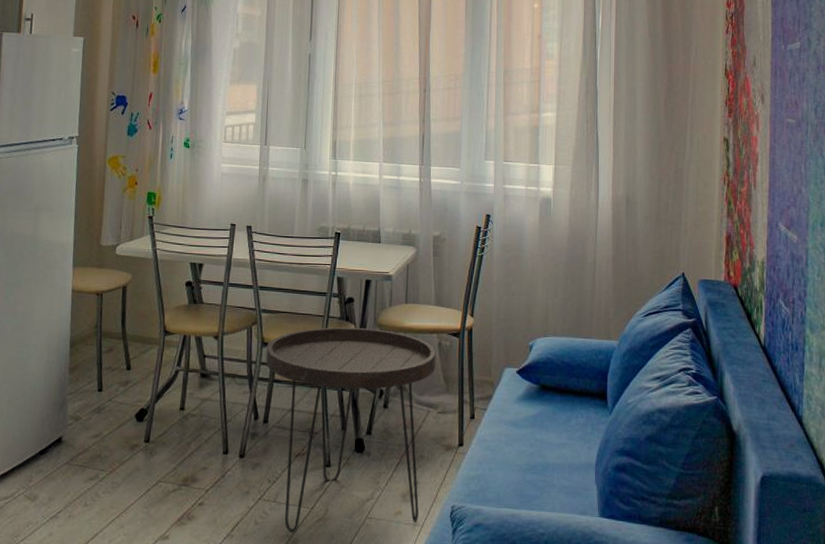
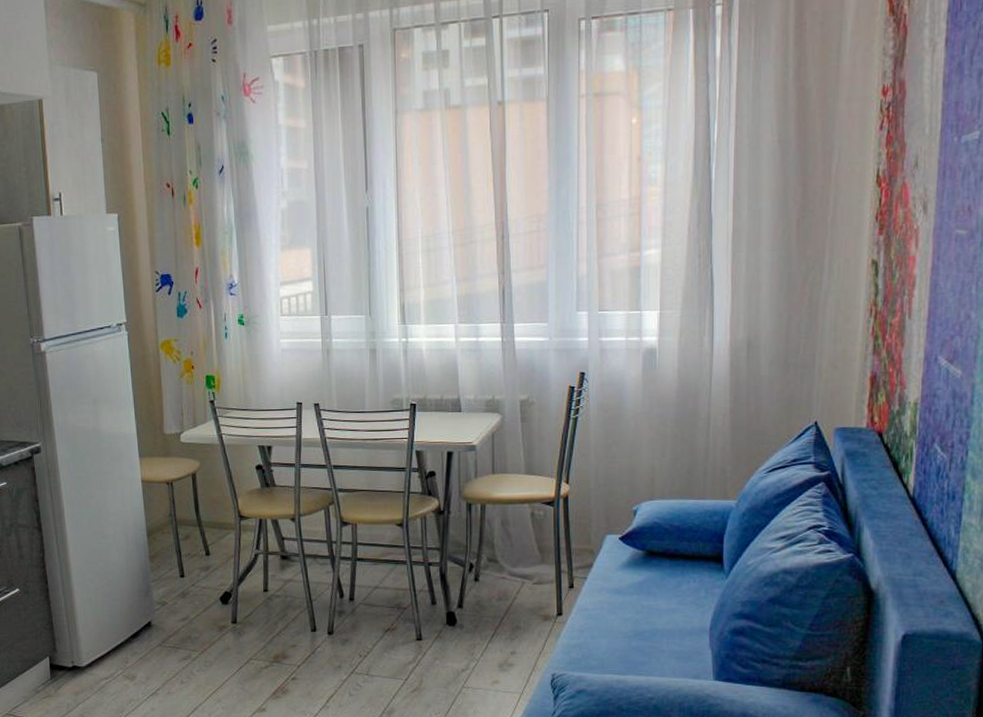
side table: present [265,327,436,533] -> none [346,501,529,703]

